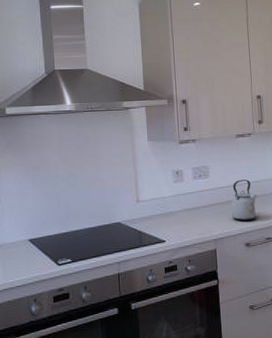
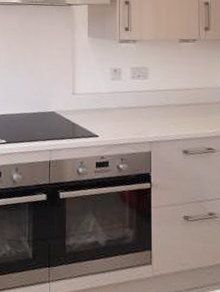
kettle: present [231,179,257,221] -> none [169,85,199,128]

